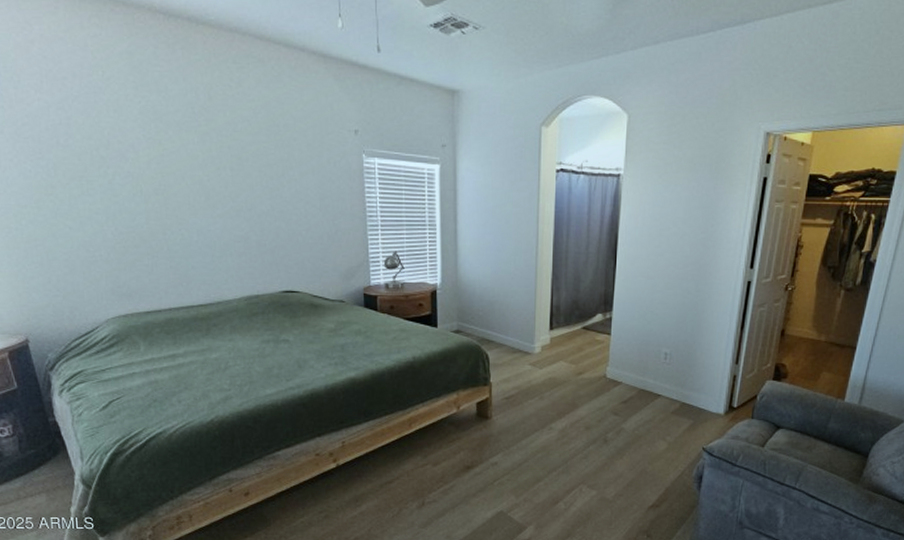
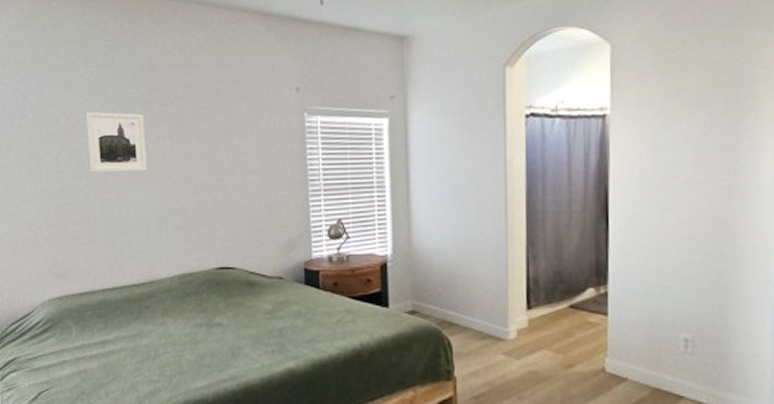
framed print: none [140,137,209,200] -> present [86,111,147,173]

